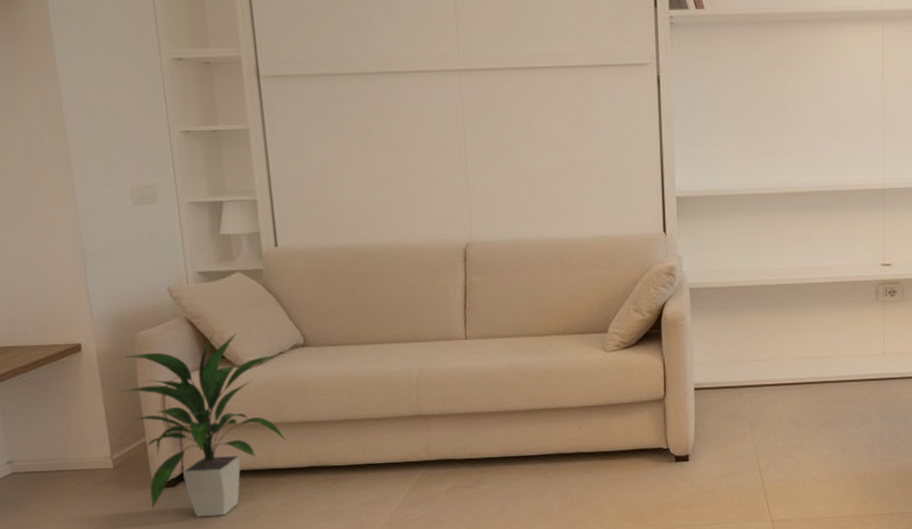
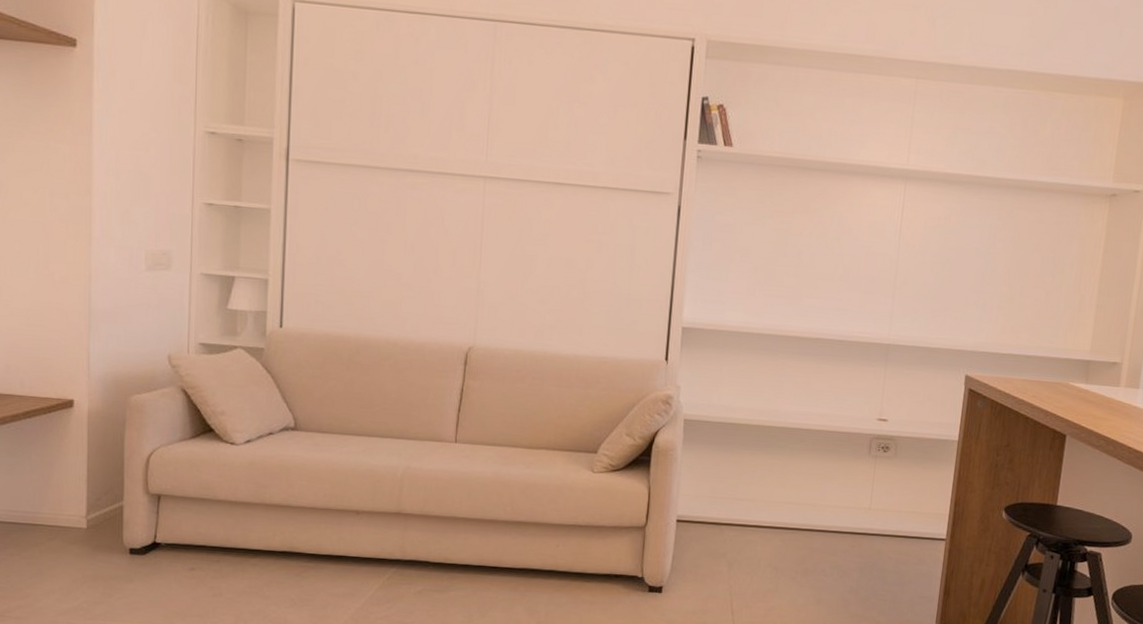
indoor plant: present [120,332,288,517] -> none [105,405,266,590]

